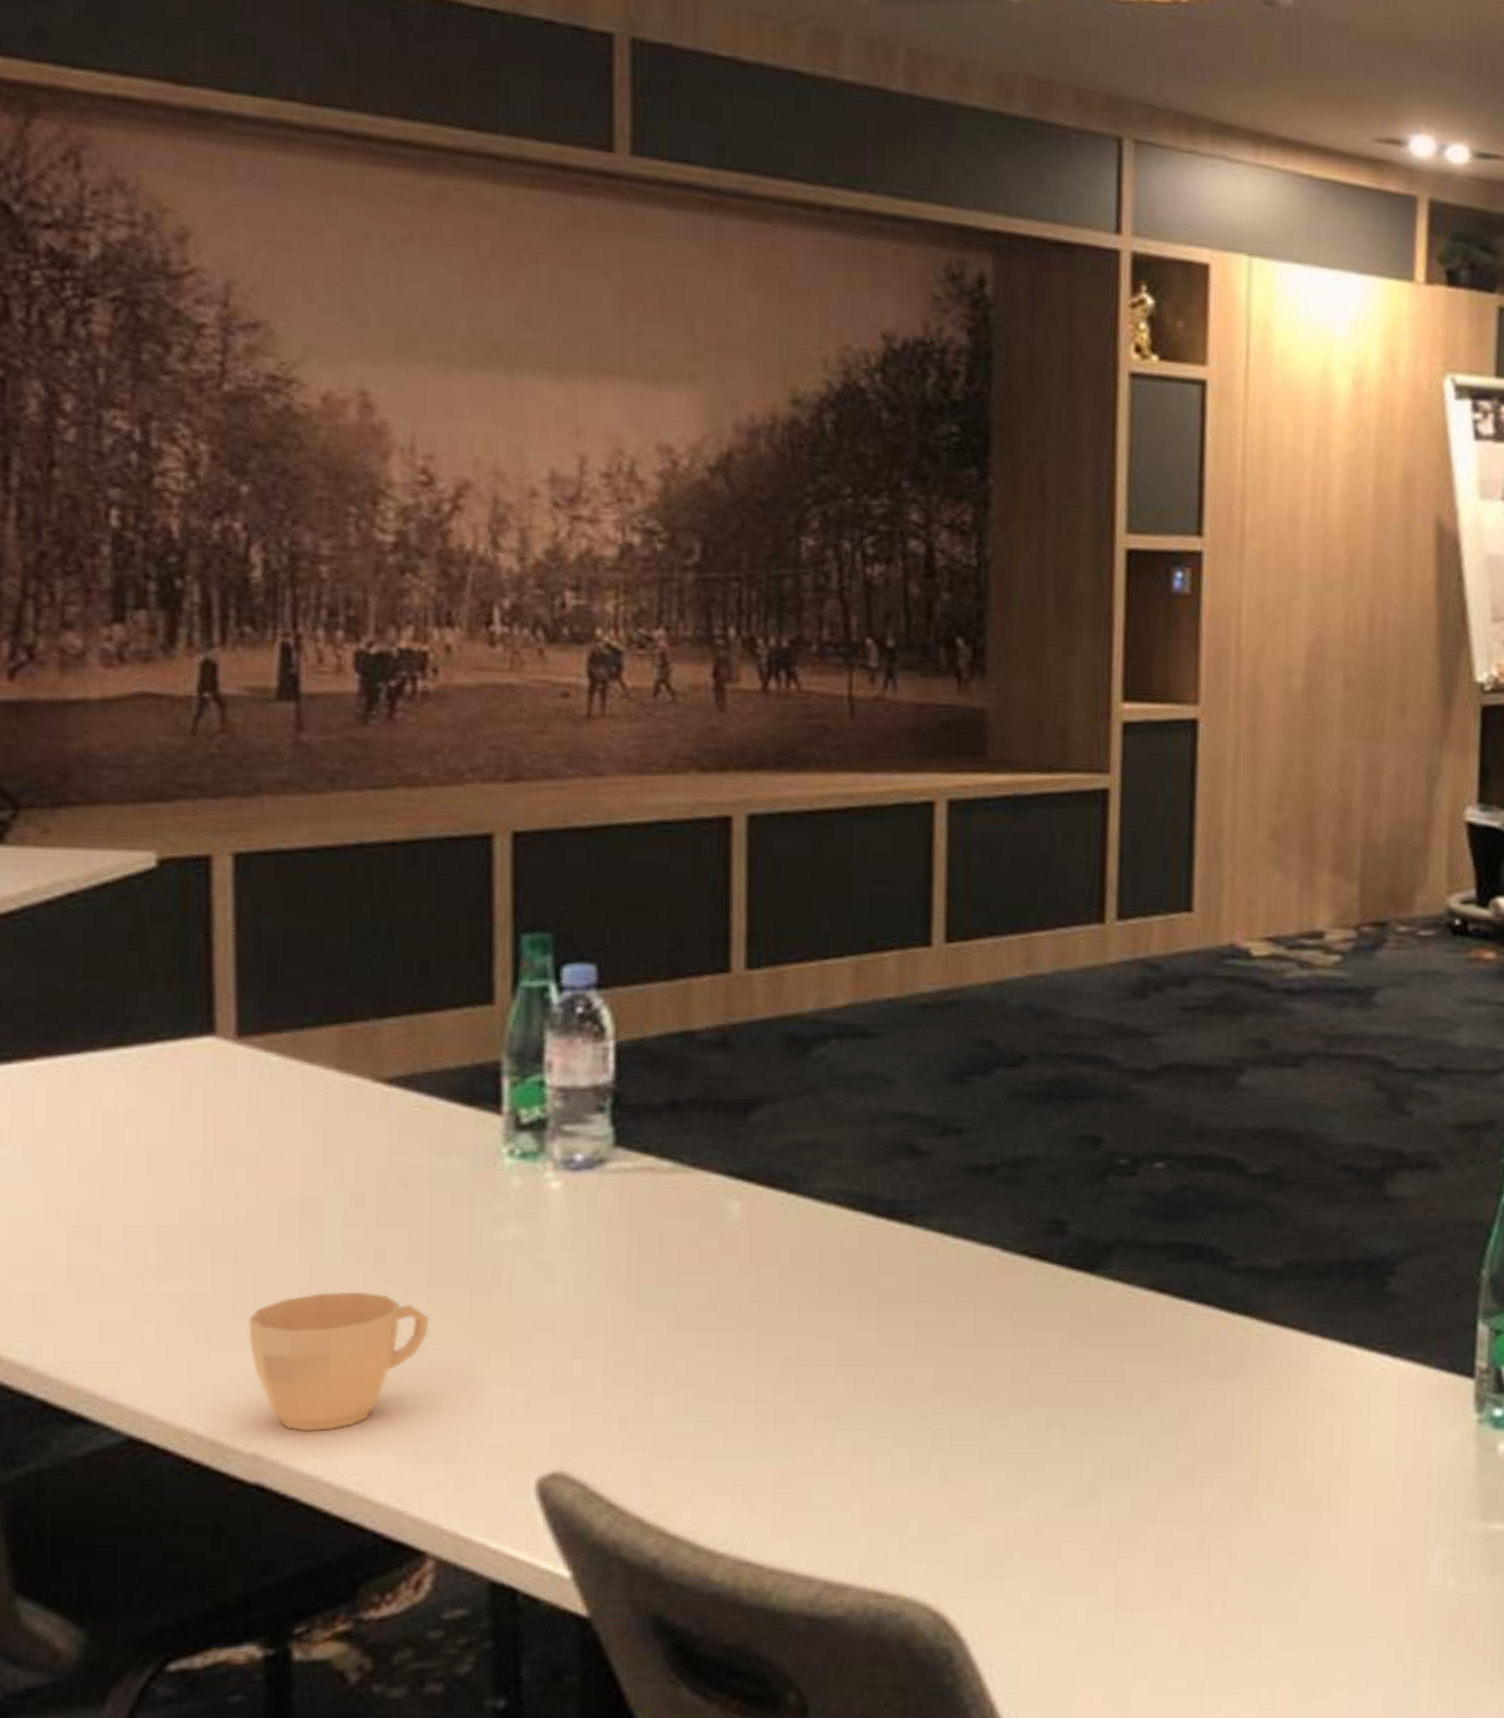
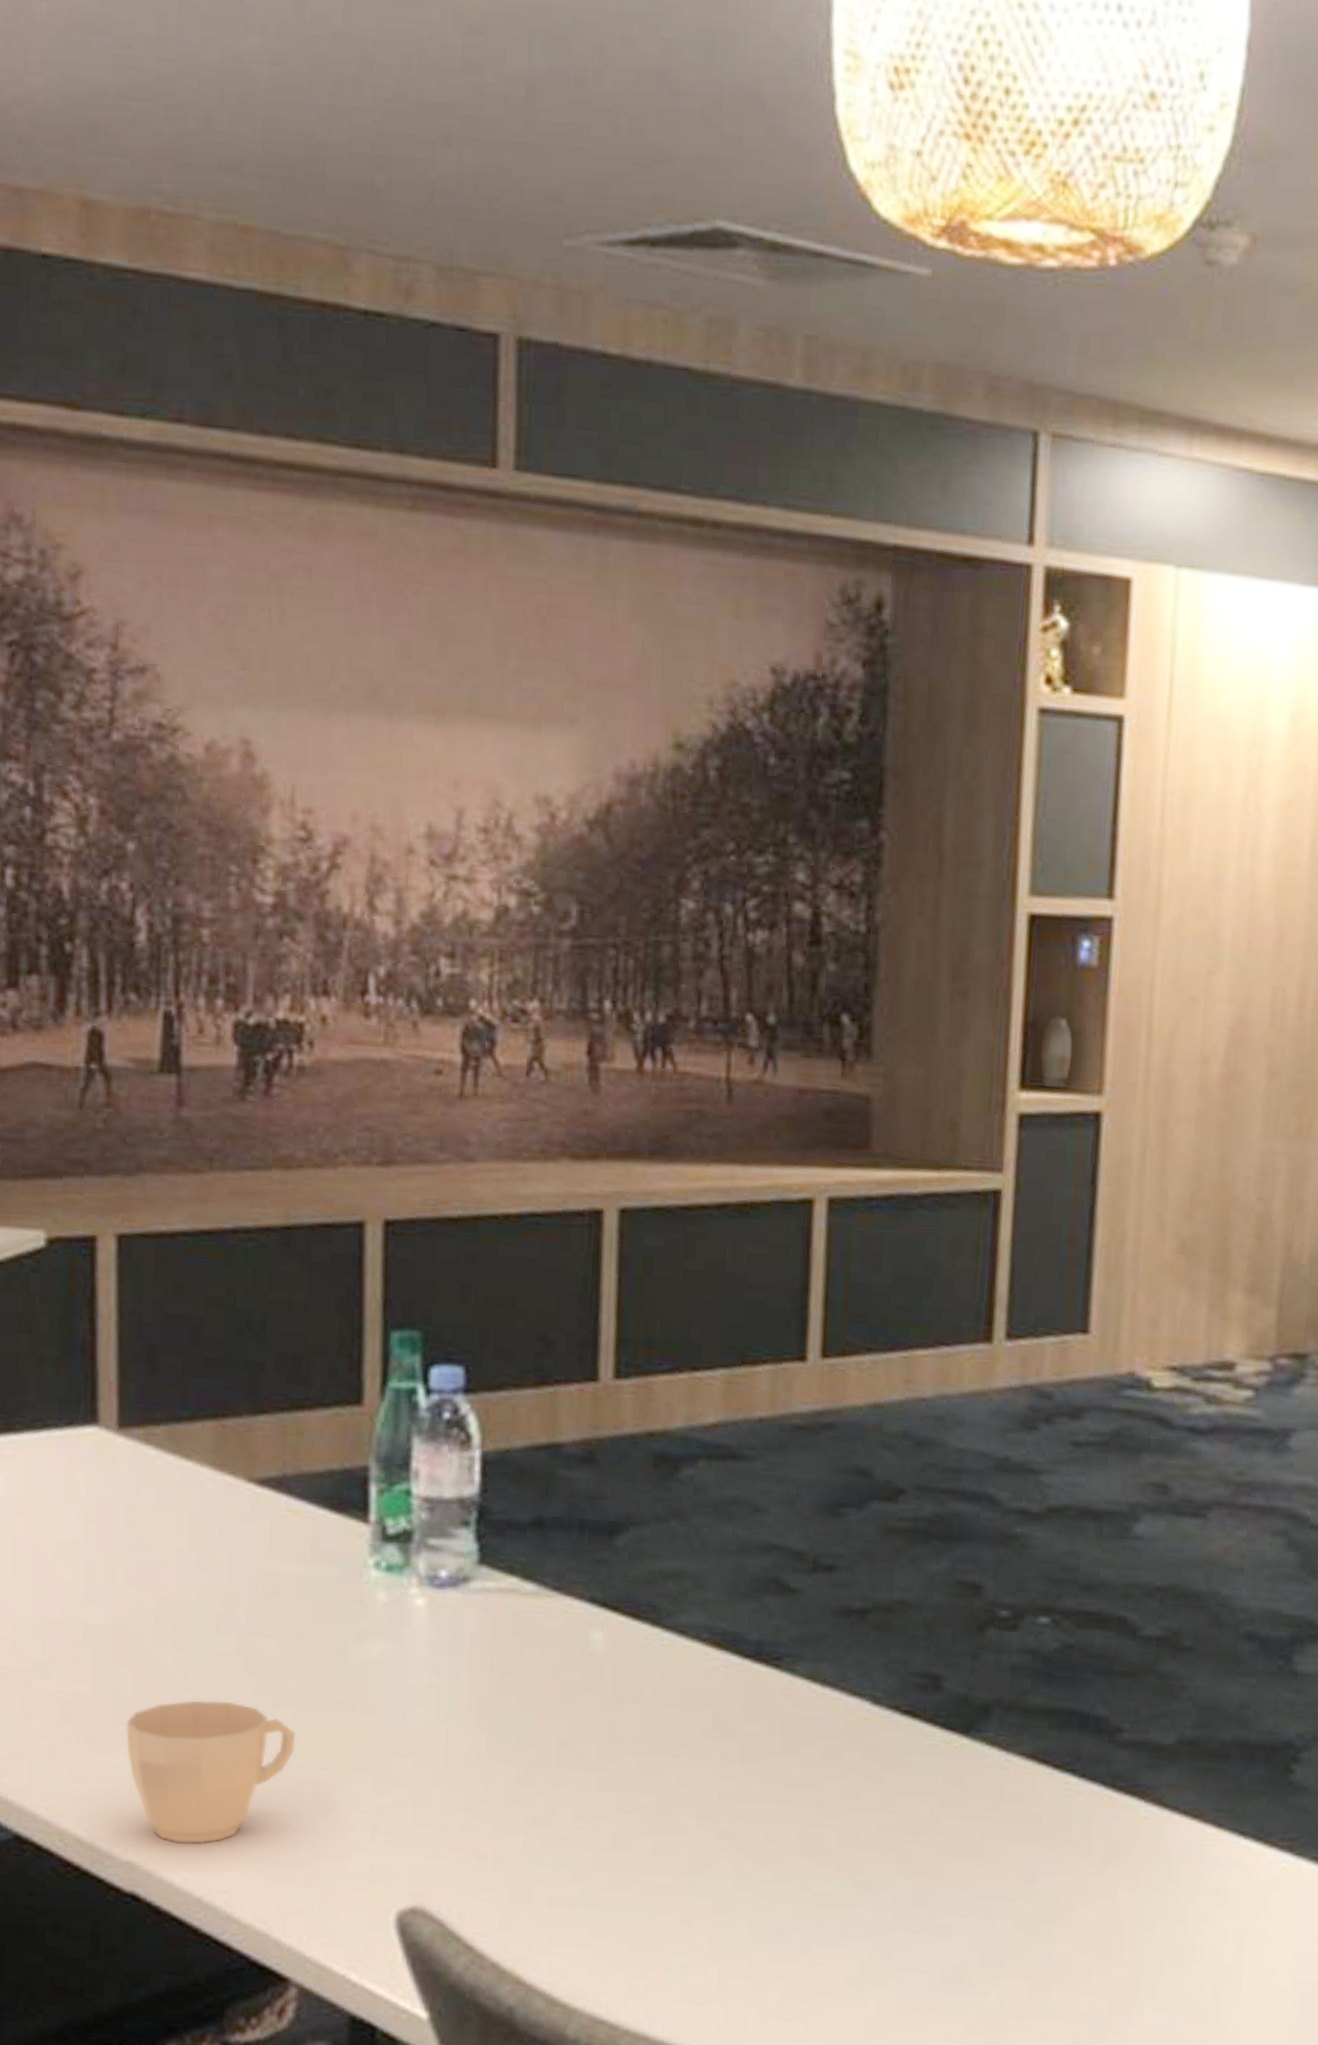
vase: none [1140,636,1170,699] -> present [1039,1015,1073,1088]

